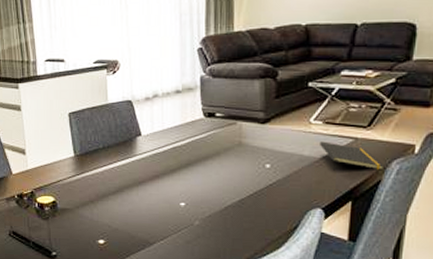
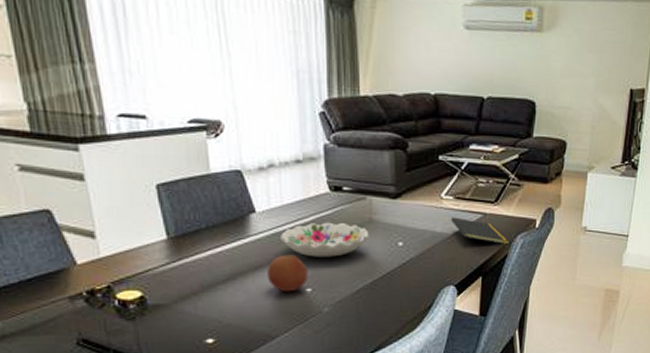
fruit: none [149,172,183,205] -> present [267,254,308,293]
decorative bowl: none [161,144,239,176] -> present [281,222,369,257]

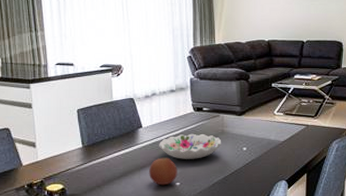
notepad: present [451,217,511,247] -> none [282,128,328,150]

